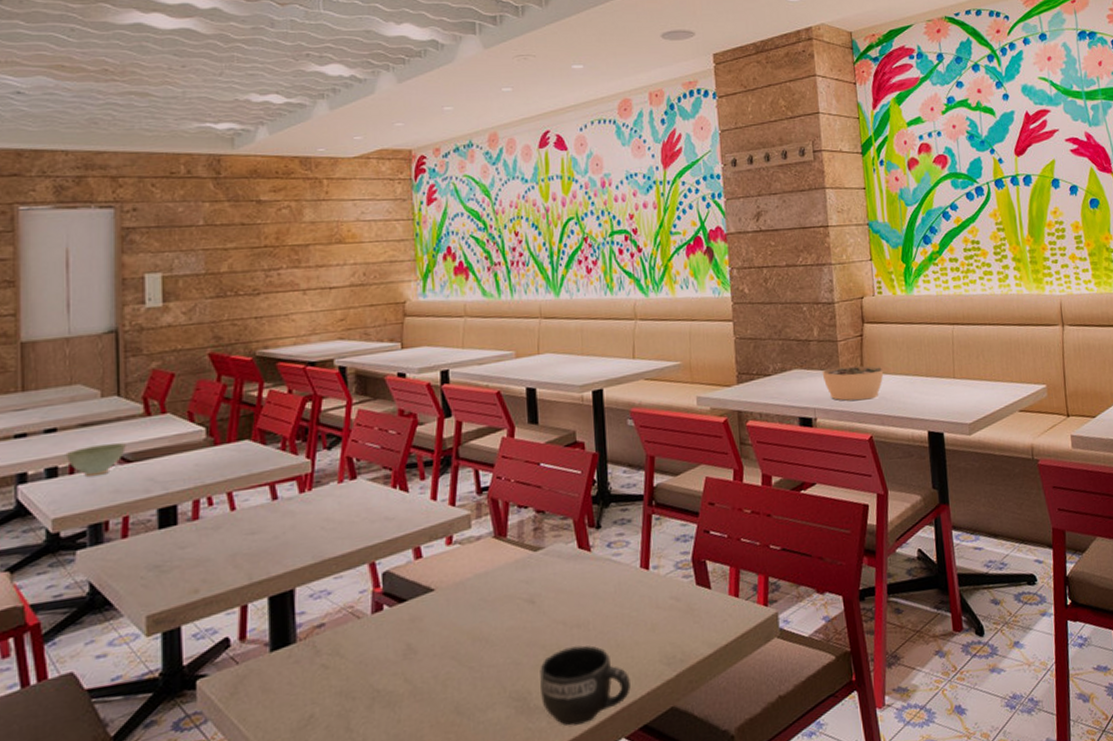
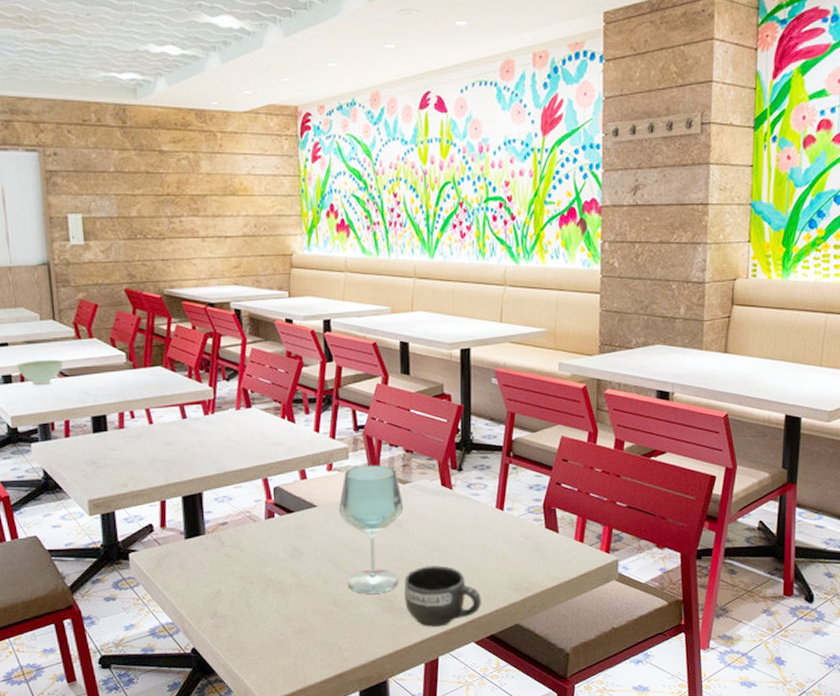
wine glass: none [459,531,537,694] -> present [338,465,404,594]
salad: present [822,366,884,401] -> none [684,346,748,380]

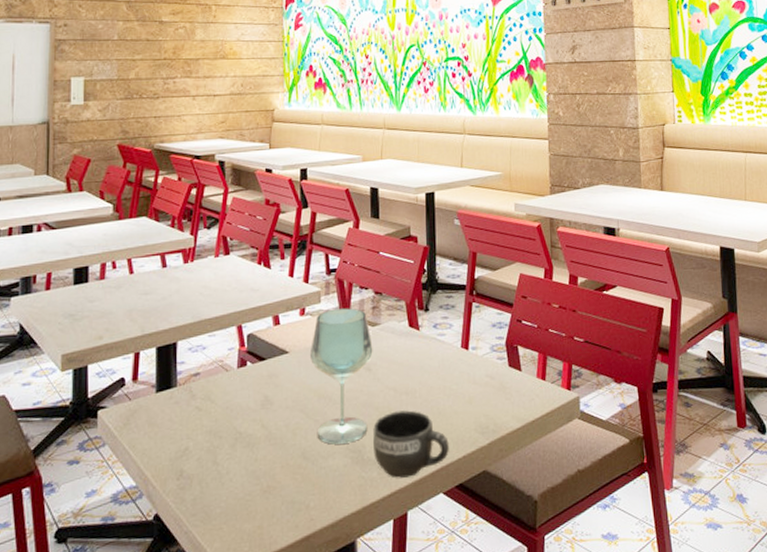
bowl: present [16,359,63,386] -> none [6,212,51,239]

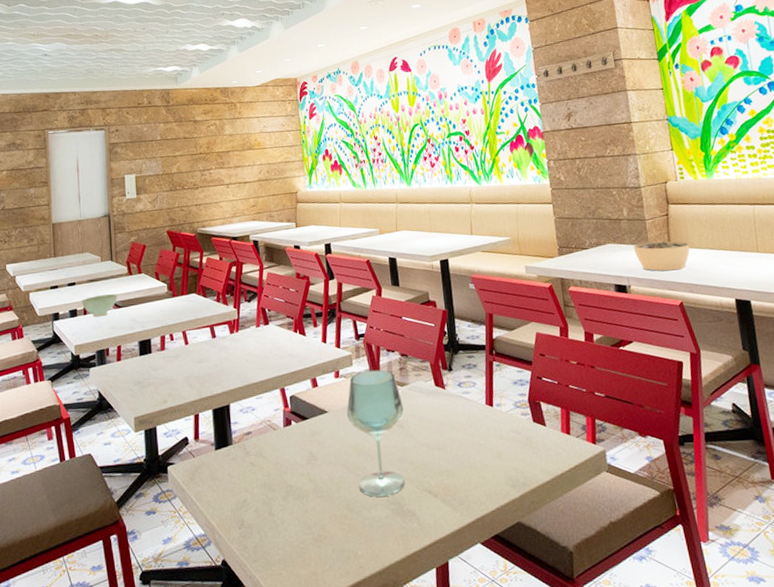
bowl: none [6,212,51,239] -> present [81,294,117,318]
mug: present [373,410,449,478] -> none [410,464,483,529]
salad: none [625,184,681,216] -> present [633,241,690,271]

